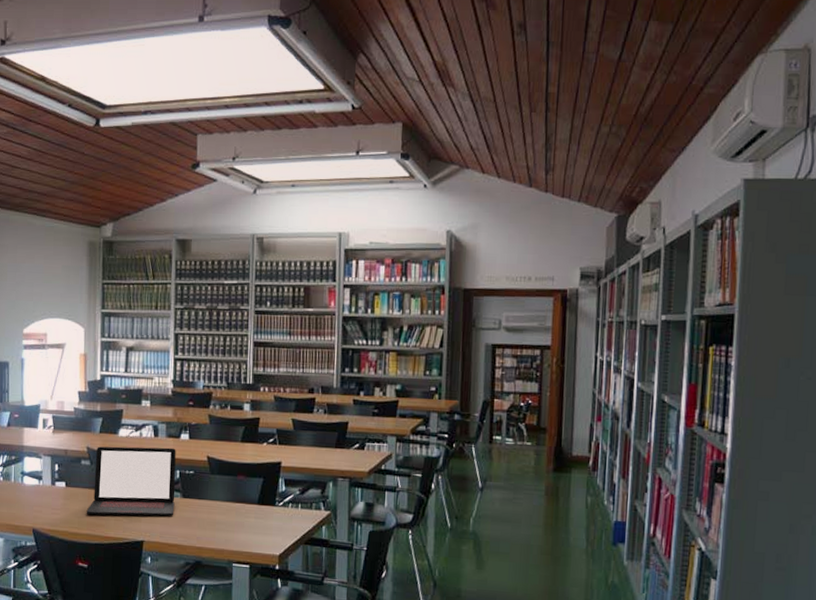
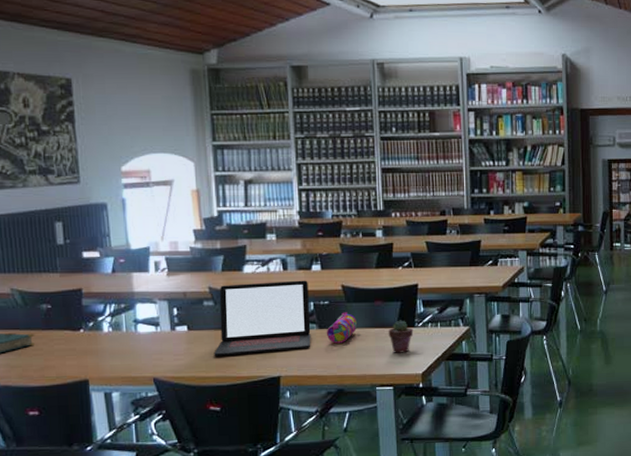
pencil case: none [189,483,220,515] -> present [326,312,358,344]
potted succulent: none [248,497,274,532] -> present [388,320,414,353]

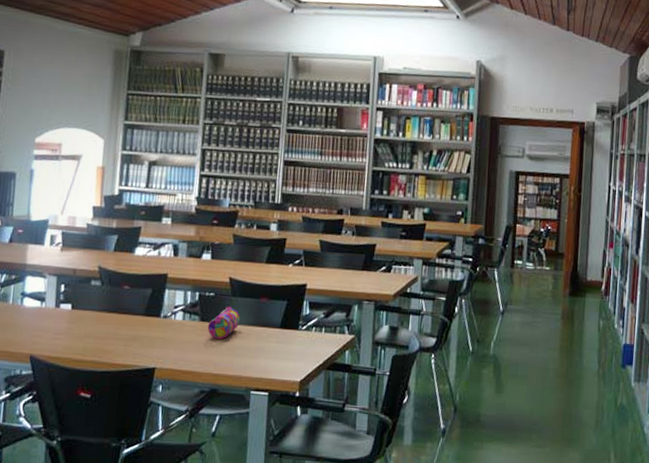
laptop: present [214,280,311,356] -> none [93,265,197,342]
potted succulent: present [388,320,414,353] -> none [270,320,297,357]

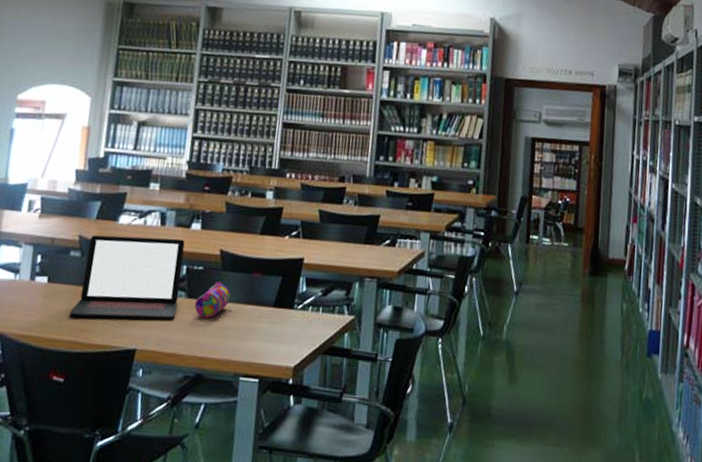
laptop: none [93,265,197,342] -> present [69,235,185,321]

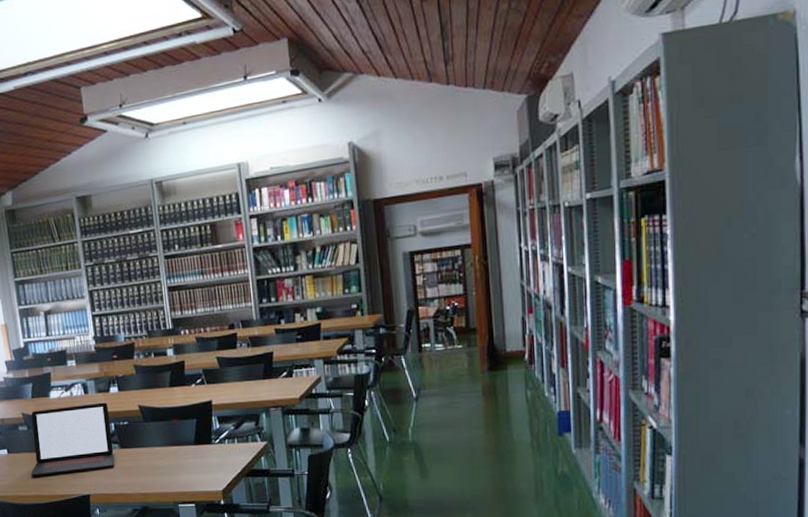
pencil case: present [194,281,231,319] -> none [127,431,157,463]

